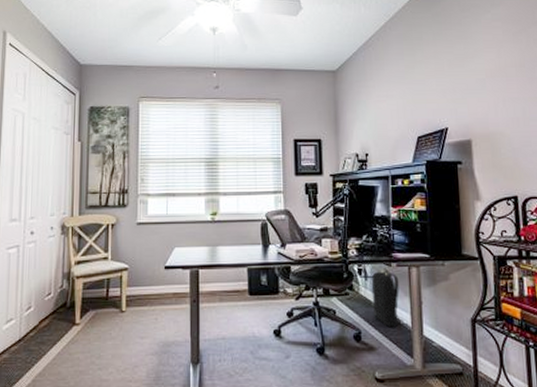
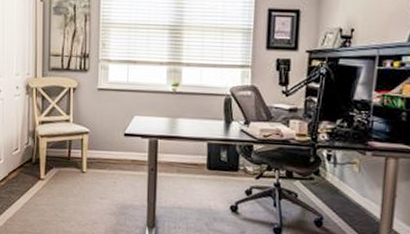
backpack: present [371,268,401,328] -> none [339,156,372,218]

